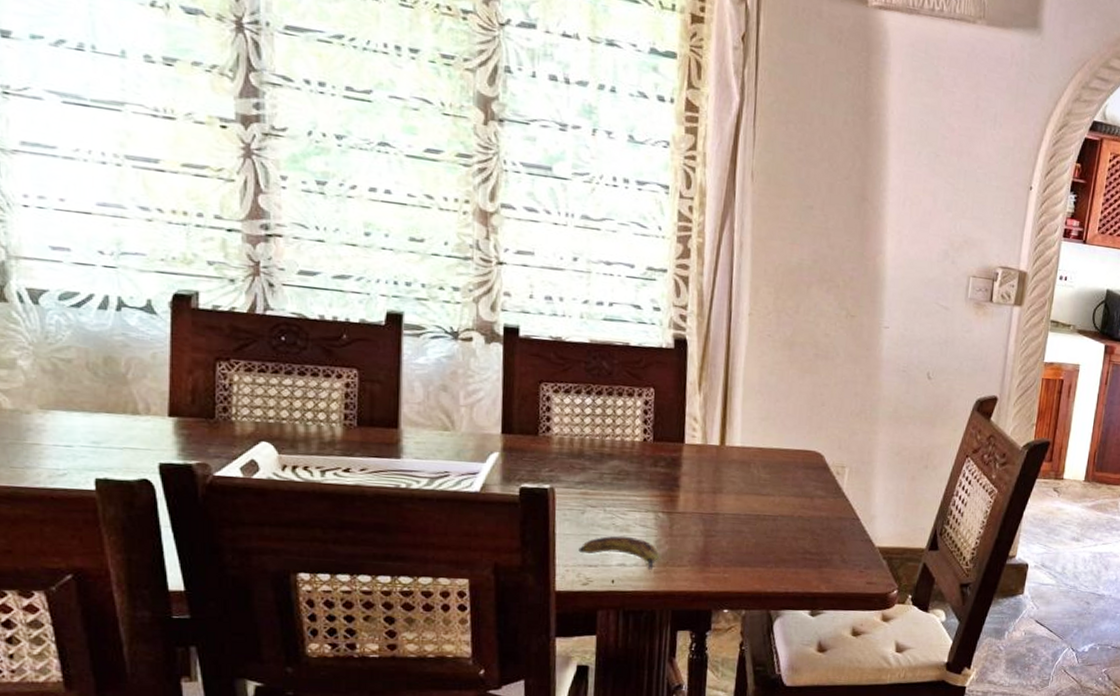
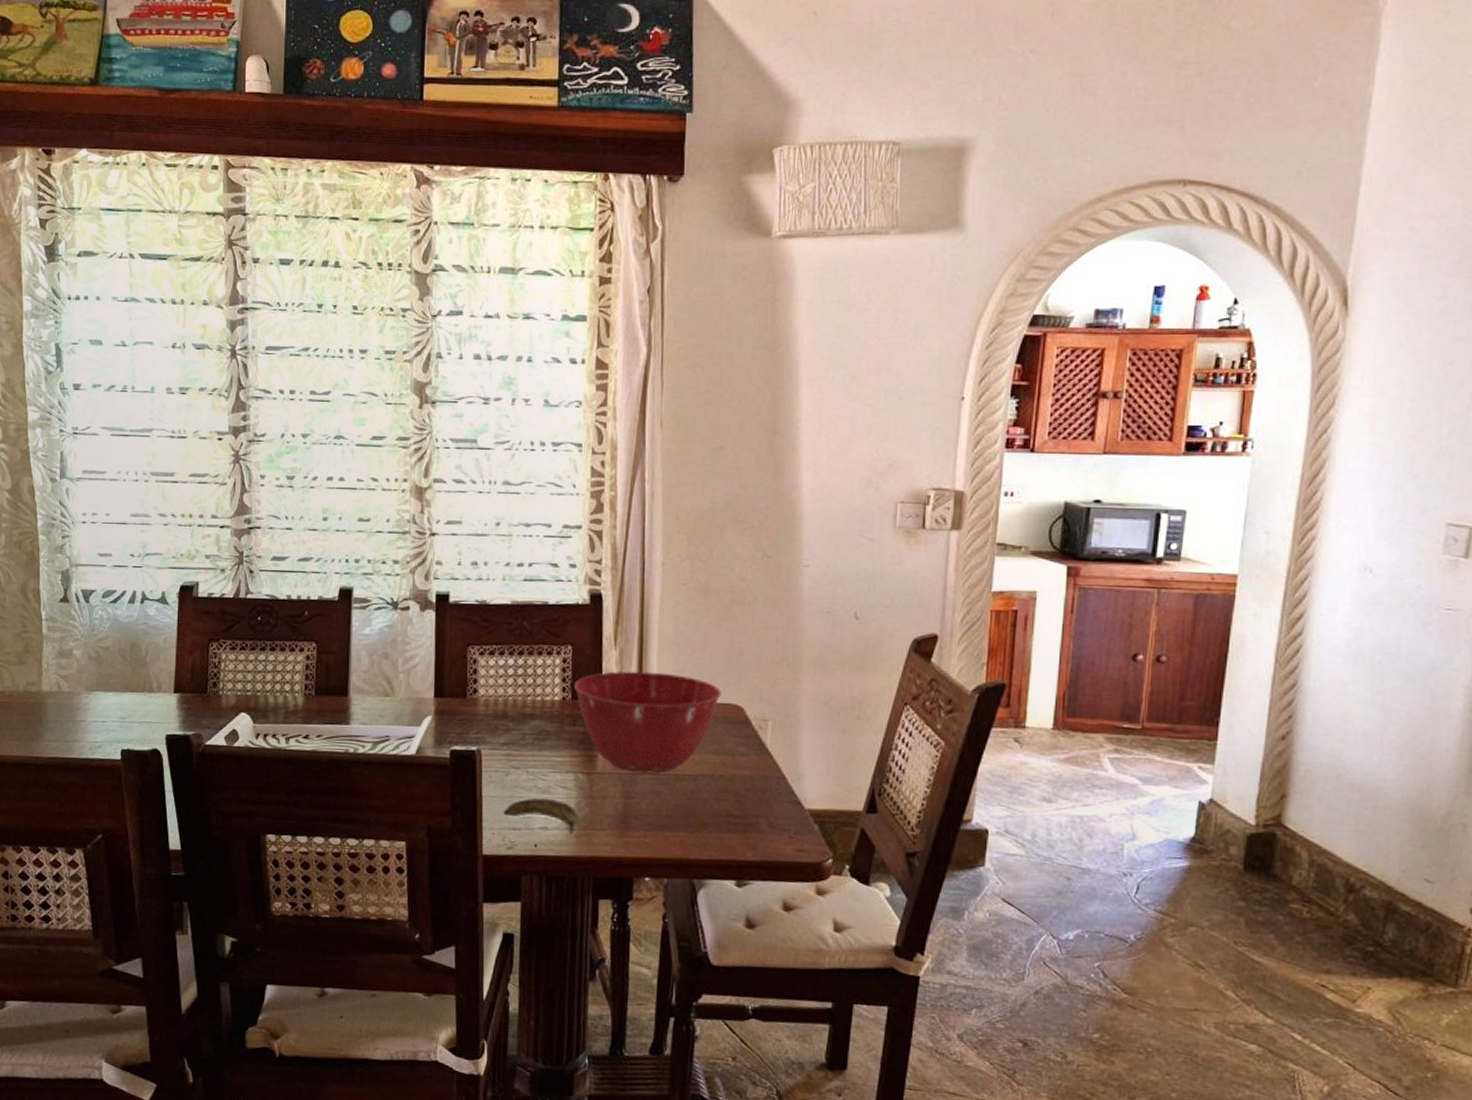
mixing bowl: none [655,415,803,514] -> present [573,671,722,774]

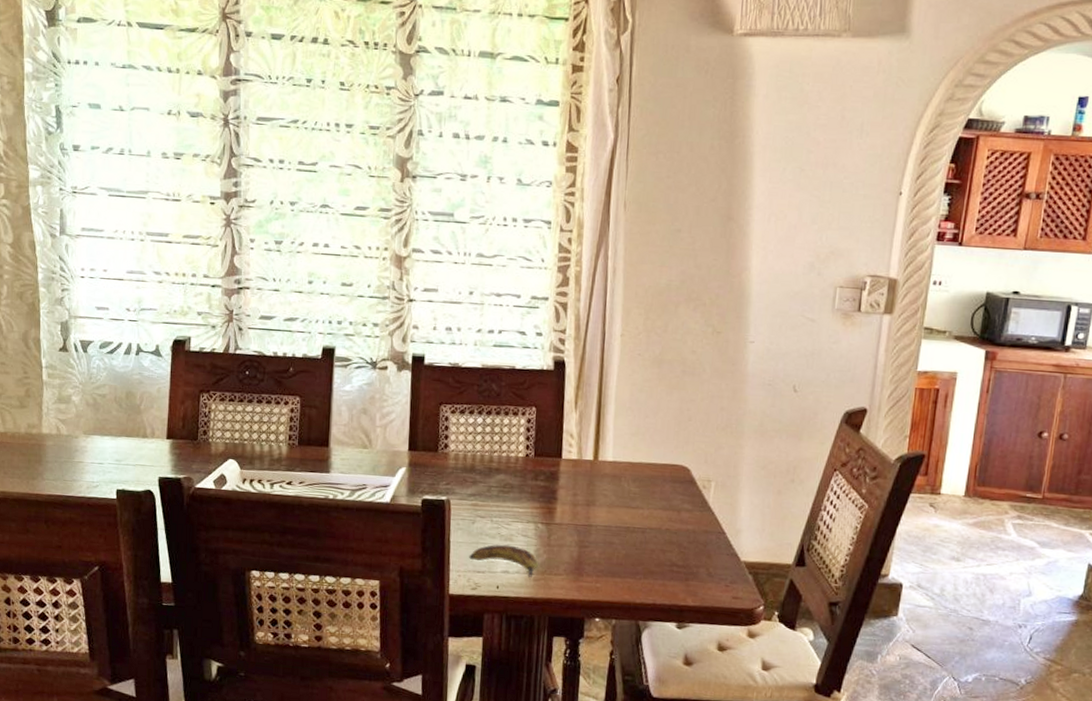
mixing bowl: present [573,671,722,774] -> none [536,432,671,526]

